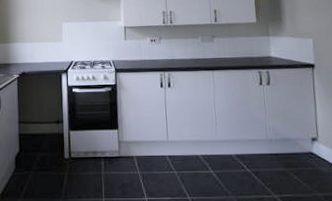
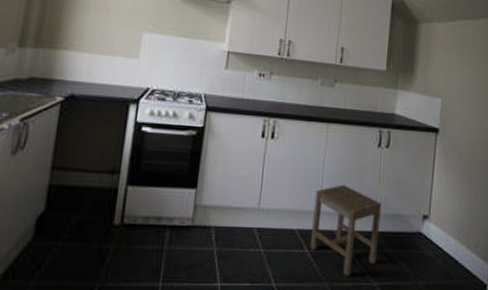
stool: none [211,118,274,191] -> present [309,184,381,277]

